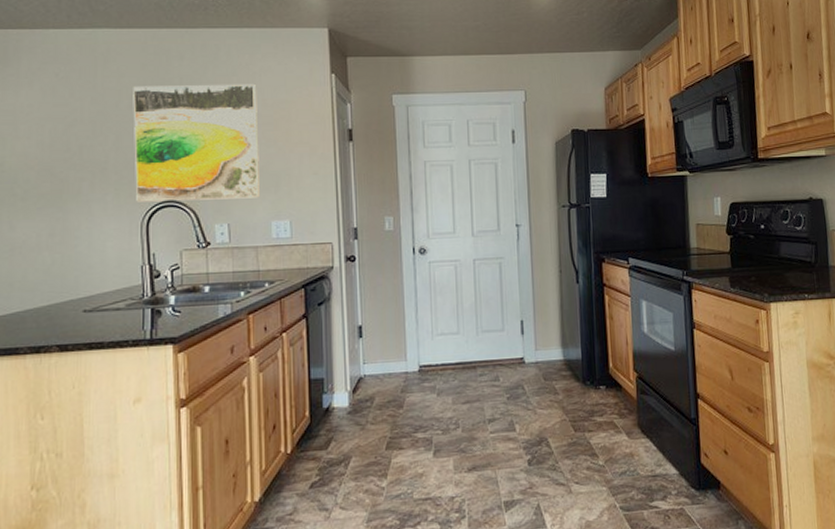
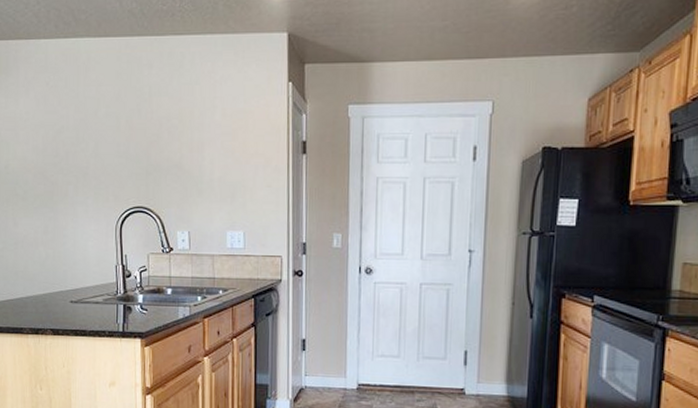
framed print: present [133,83,261,202] -> none [109,92,218,208]

